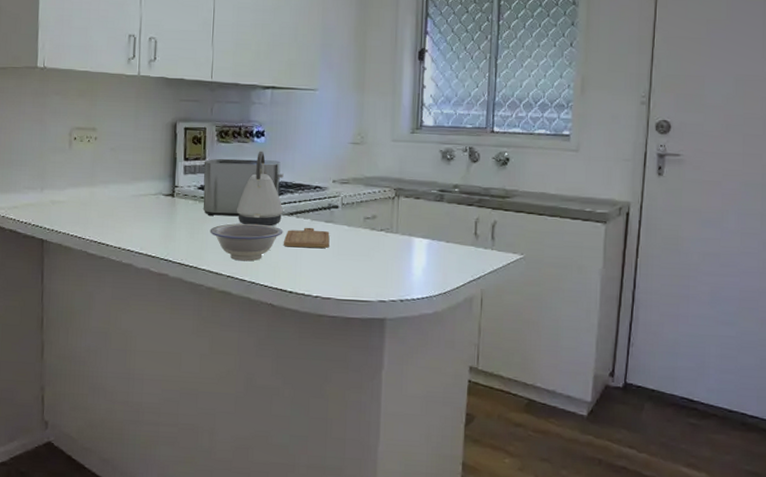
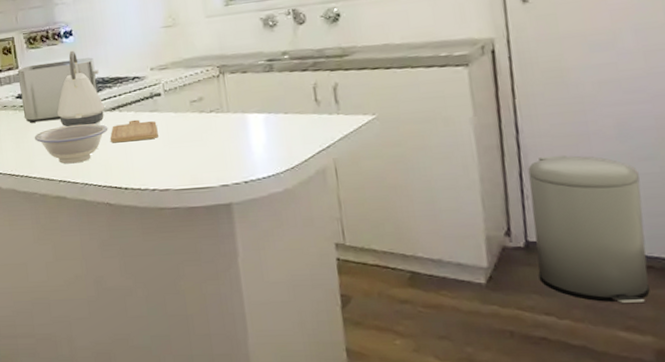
pedal bin: none [629,311,719,445] -> present [528,155,650,304]

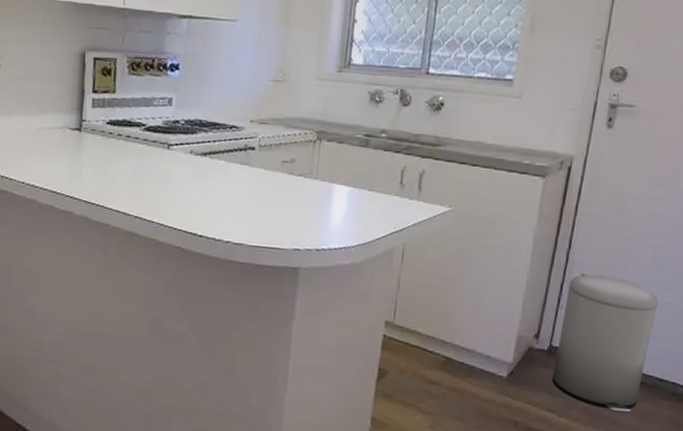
toaster: present [17,57,99,123] -> none [111,92,198,155]
bowl: present [34,123,108,164] -> none [117,161,196,203]
kettle: present [57,50,105,127] -> none [147,85,196,167]
chopping board: present [110,119,158,143] -> none [195,168,245,192]

